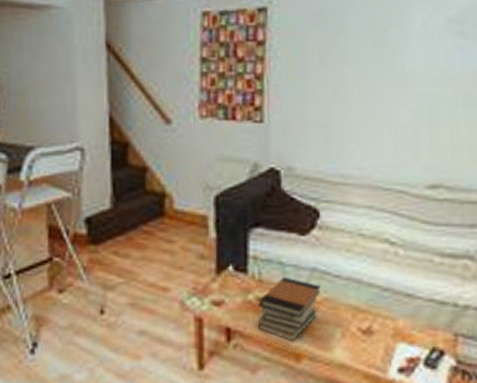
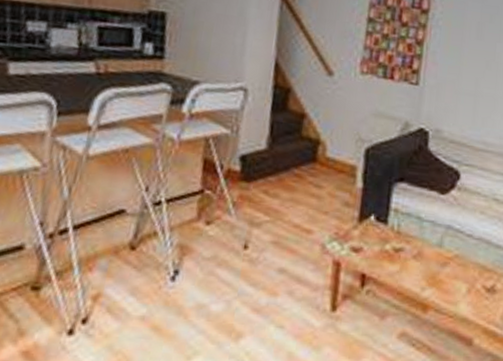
book stack: present [257,277,321,342] -> none [391,231,453,293]

